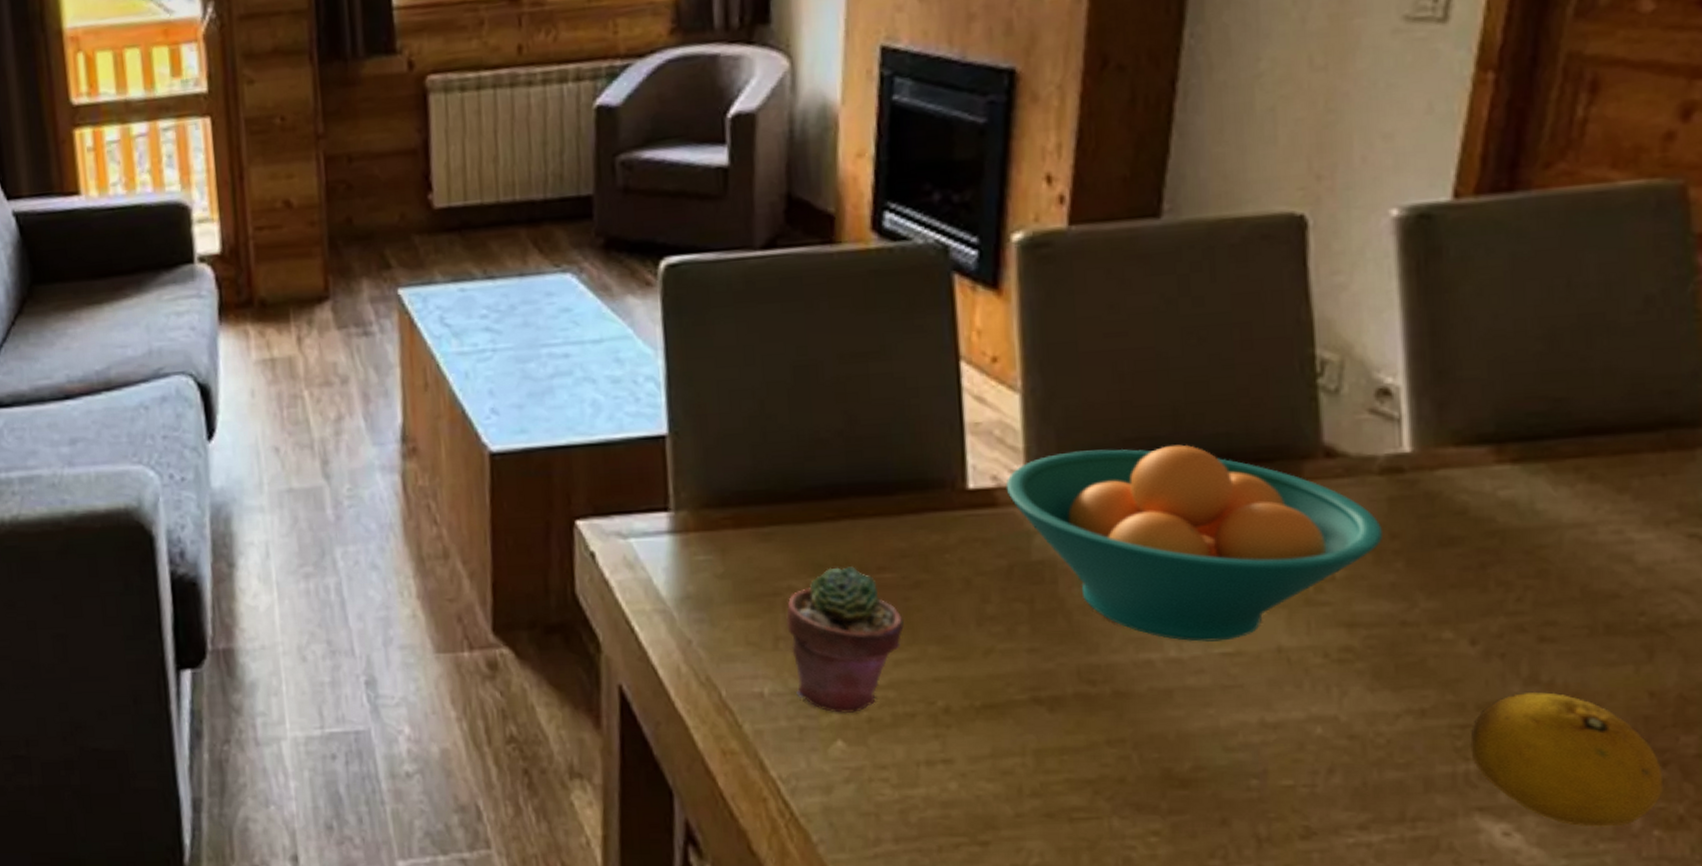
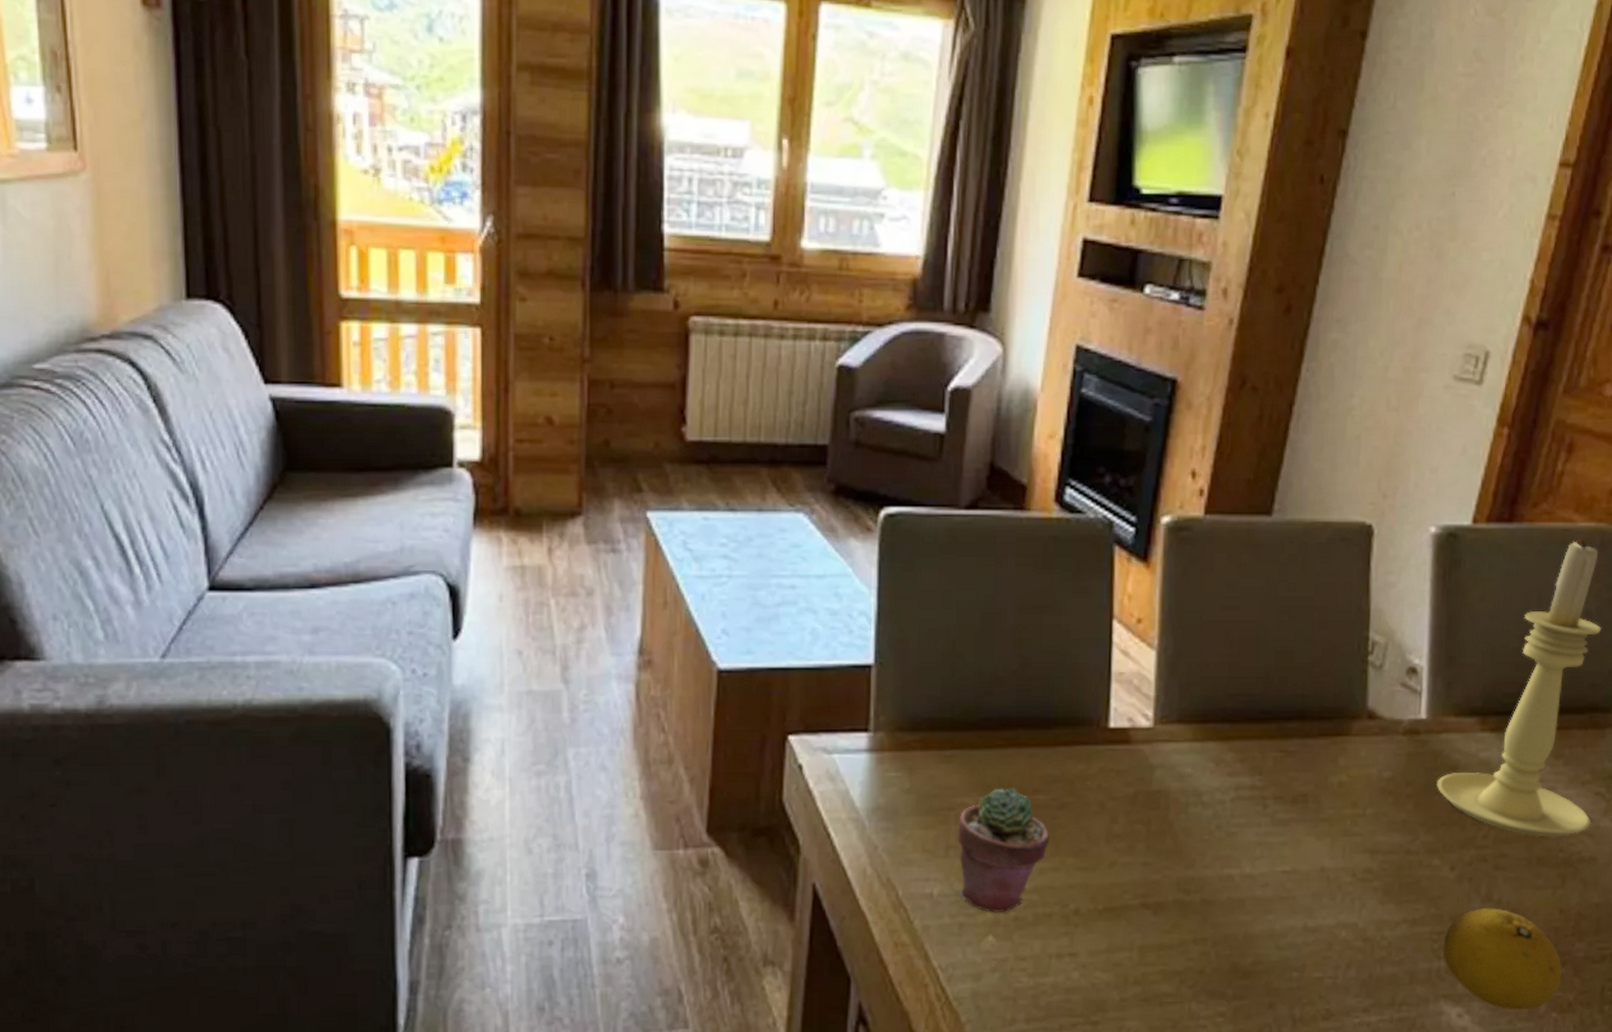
fruit bowl: present [1005,444,1384,642] -> none [1138,701,1402,861]
candle holder: none [1437,203,1687,597] -> present [1436,540,1602,837]

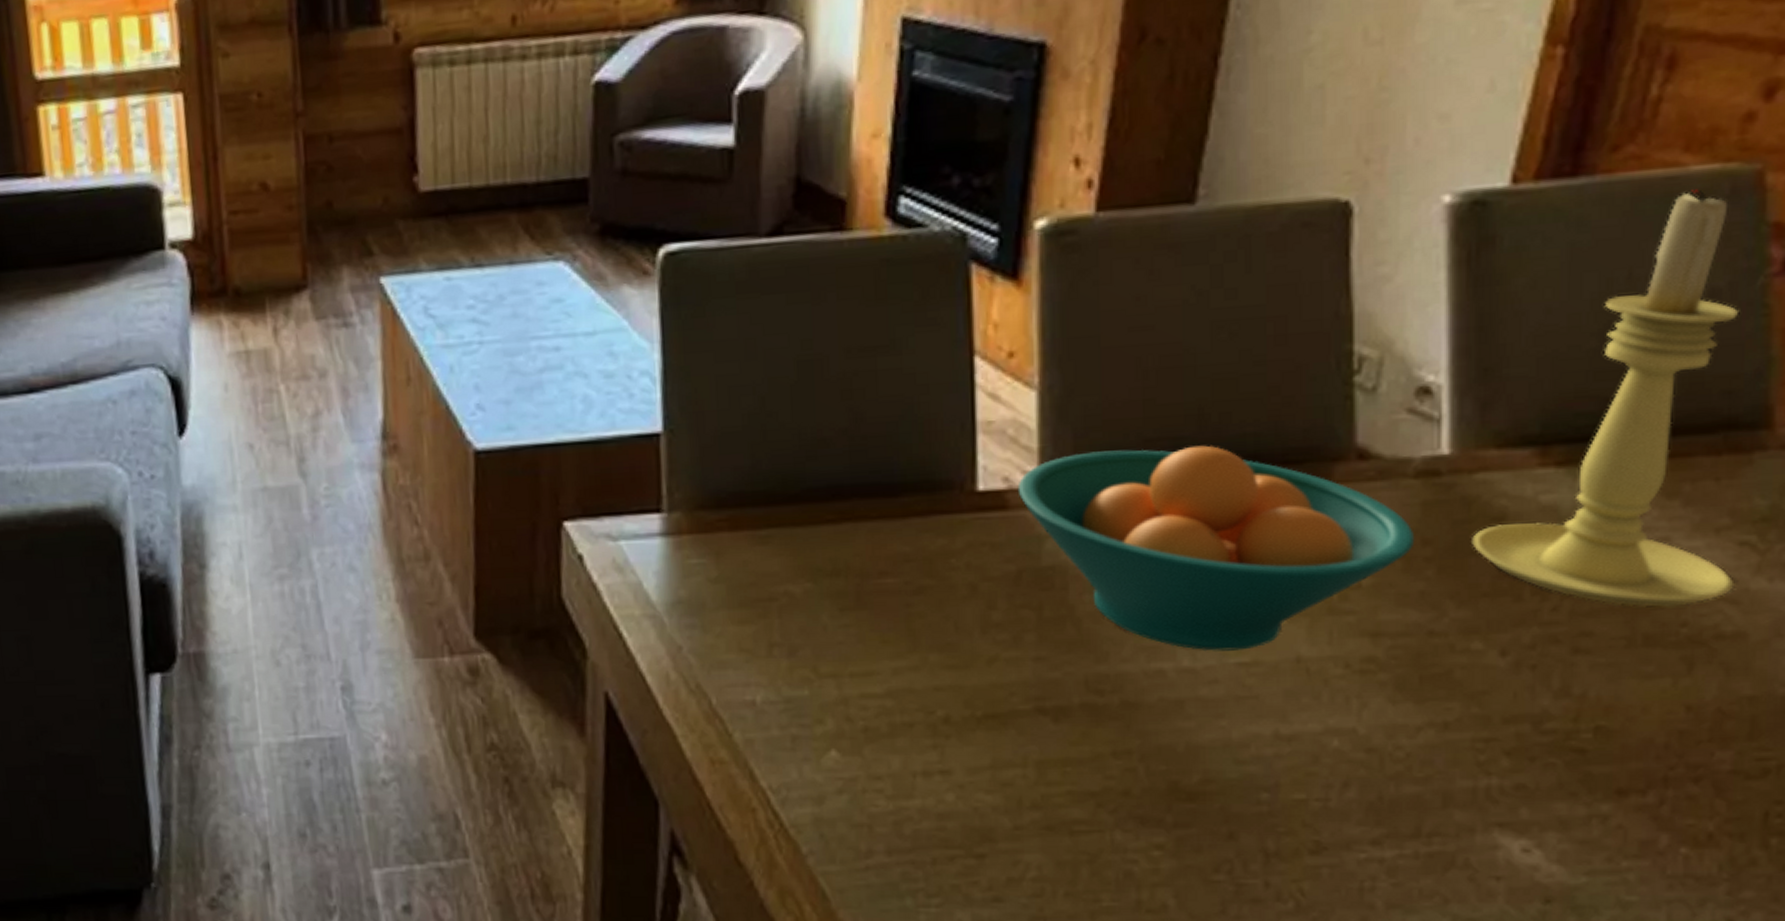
potted succulent: present [956,788,1050,914] -> none [780,571,905,723]
fruit bowl: none [1138,701,1402,861] -> present [1017,445,1415,651]
fruit: present [1443,907,1562,1011] -> none [1494,704,1693,844]

